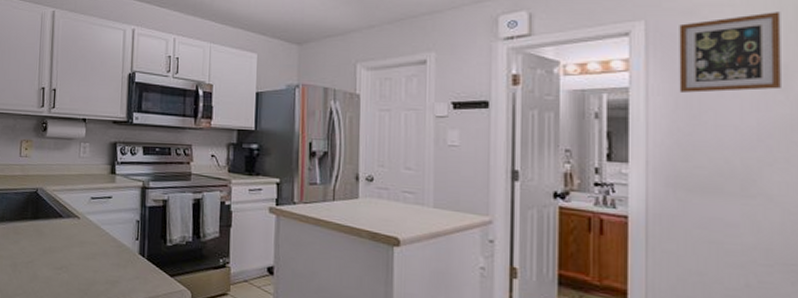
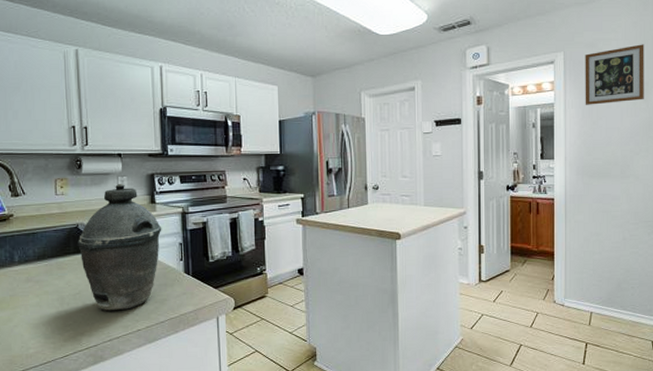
kettle: none [35,149,120,288] -> present [78,183,162,312]

